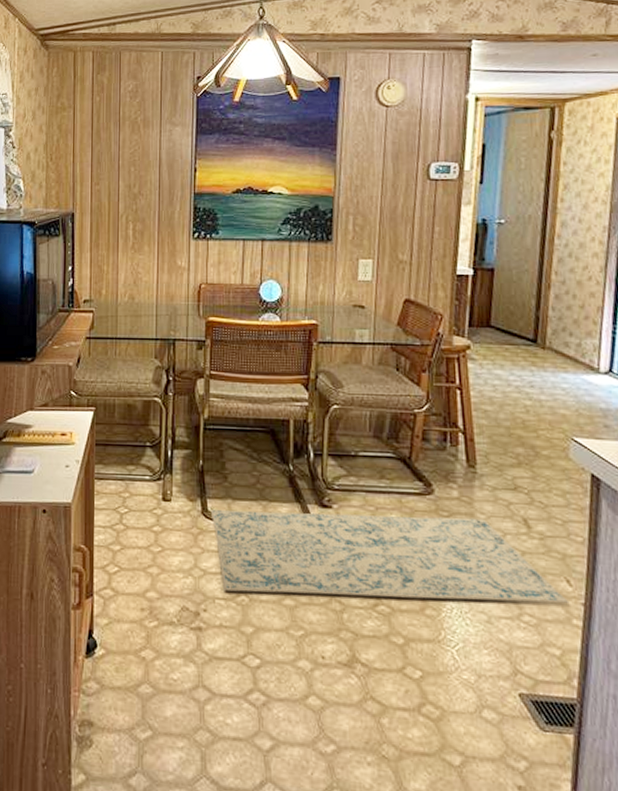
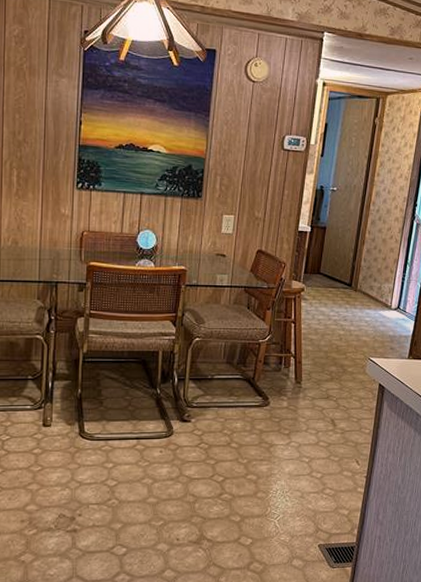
rug: present [210,510,570,604] -> none [87,421,357,497]

